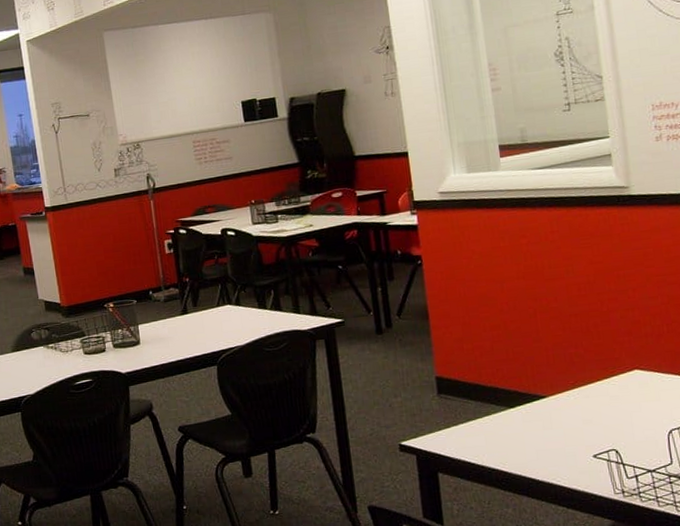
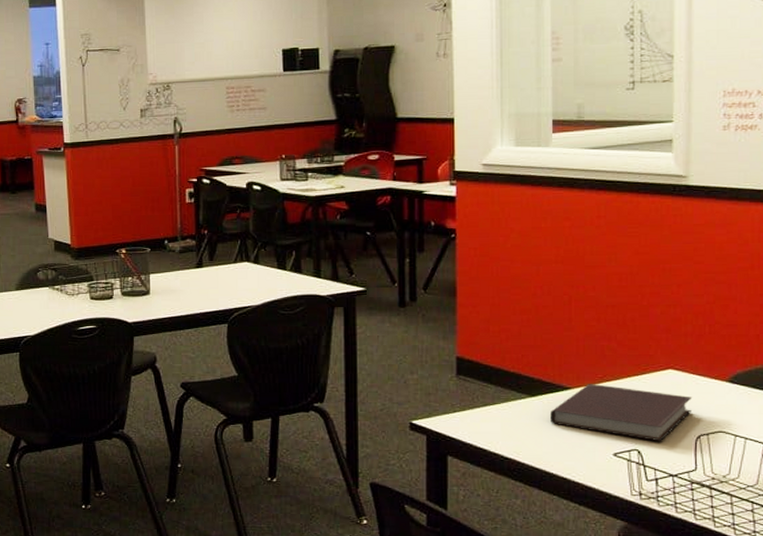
notebook: none [529,390,662,440] -> present [550,384,693,442]

